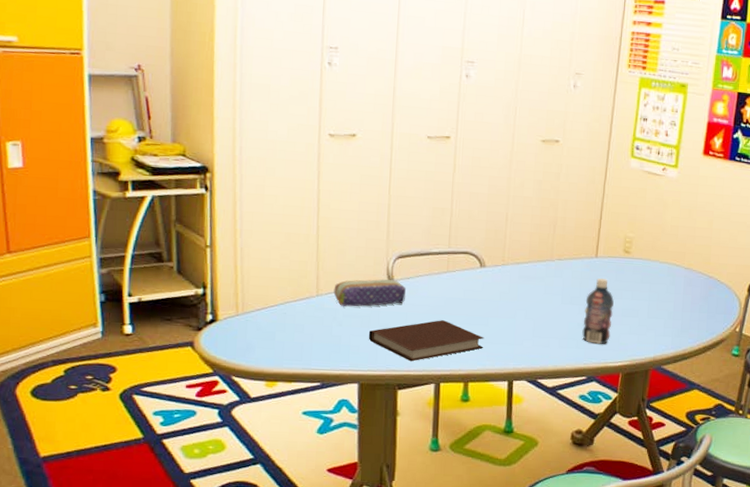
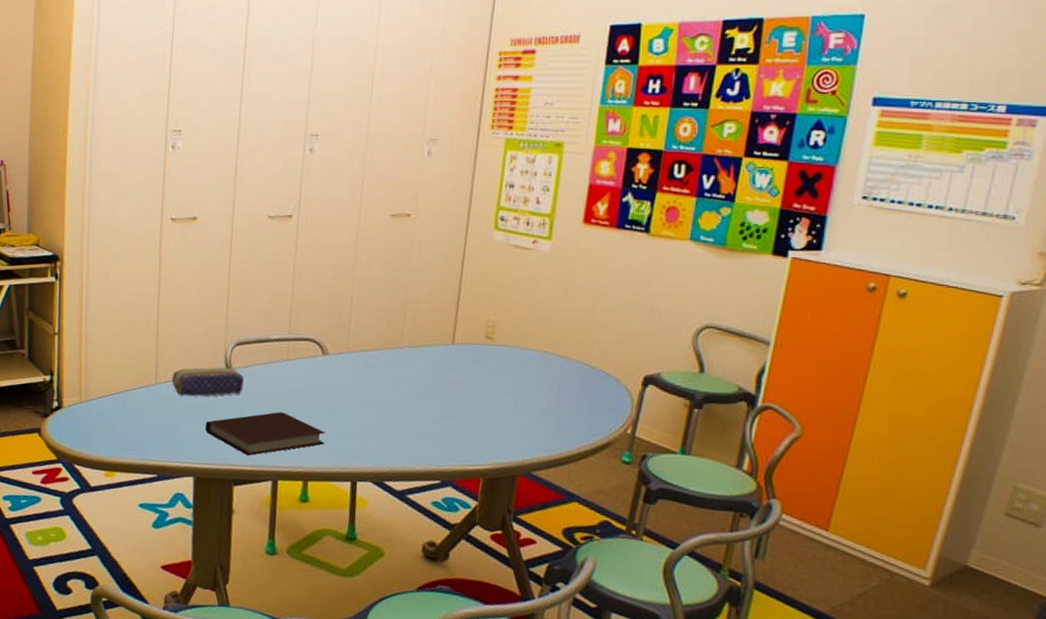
bottle: present [582,278,614,344] -> none [436,368,474,444]

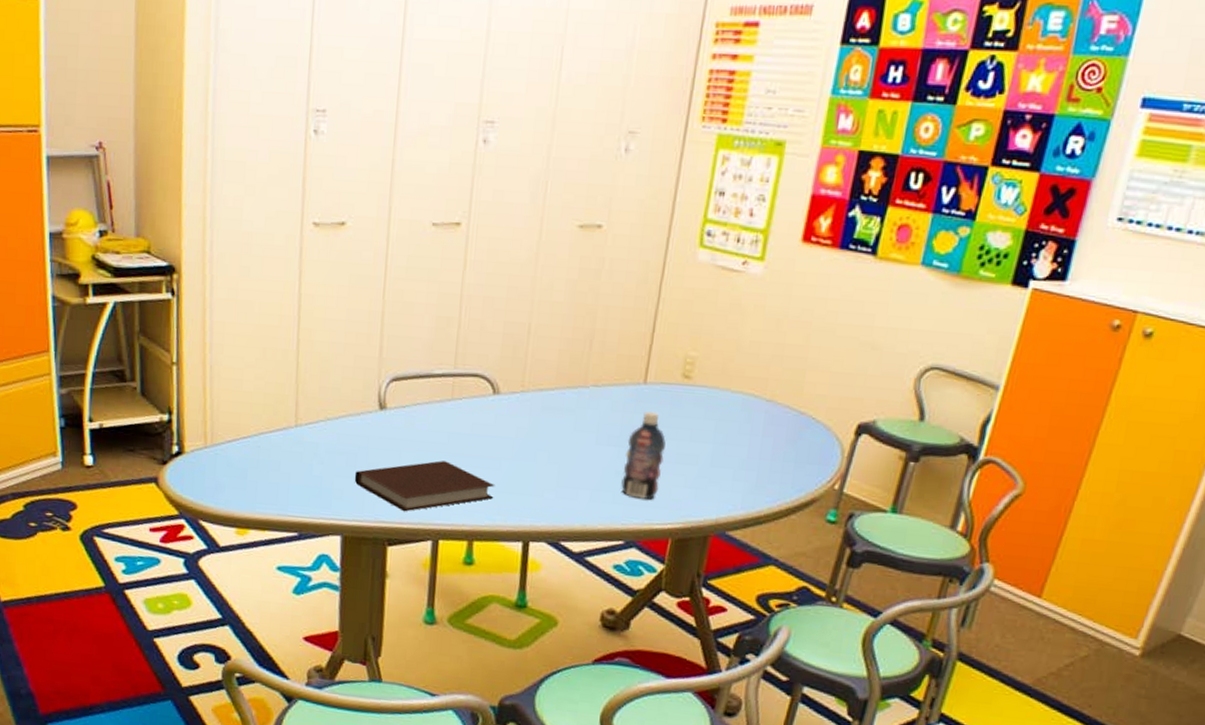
pencil case: present [171,367,244,396] -> none [315,407,400,441]
bottle: none [436,368,474,444] -> present [621,412,666,499]

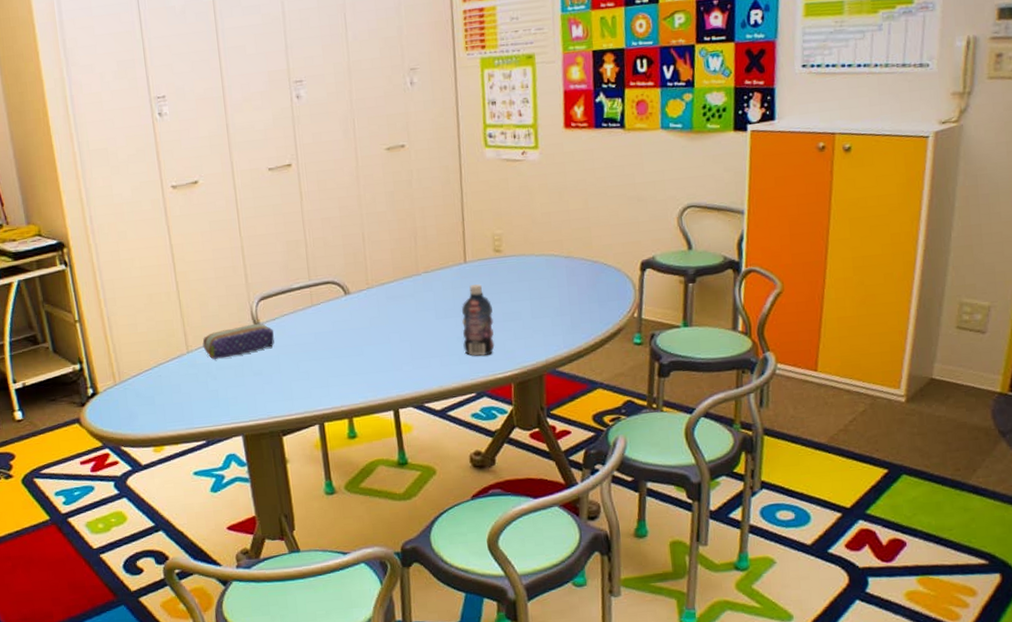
pencil case: none [315,407,400,441] -> present [202,323,274,359]
notebook: present [354,460,495,512] -> none [244,357,363,405]

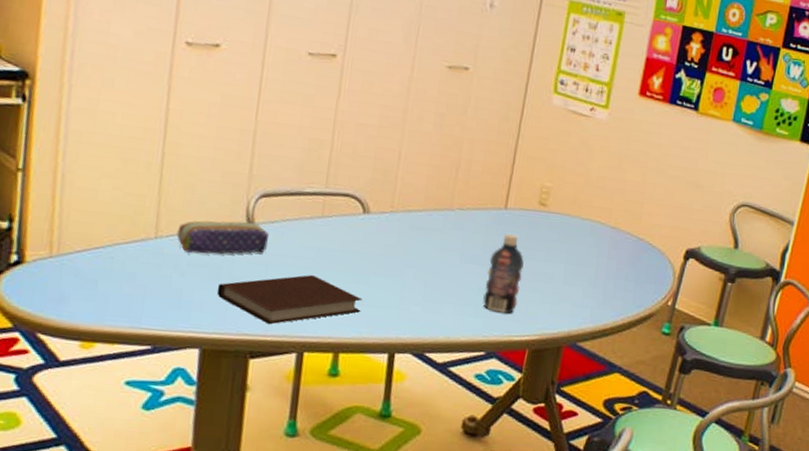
notebook: none [244,357,363,405] -> present [216,275,363,325]

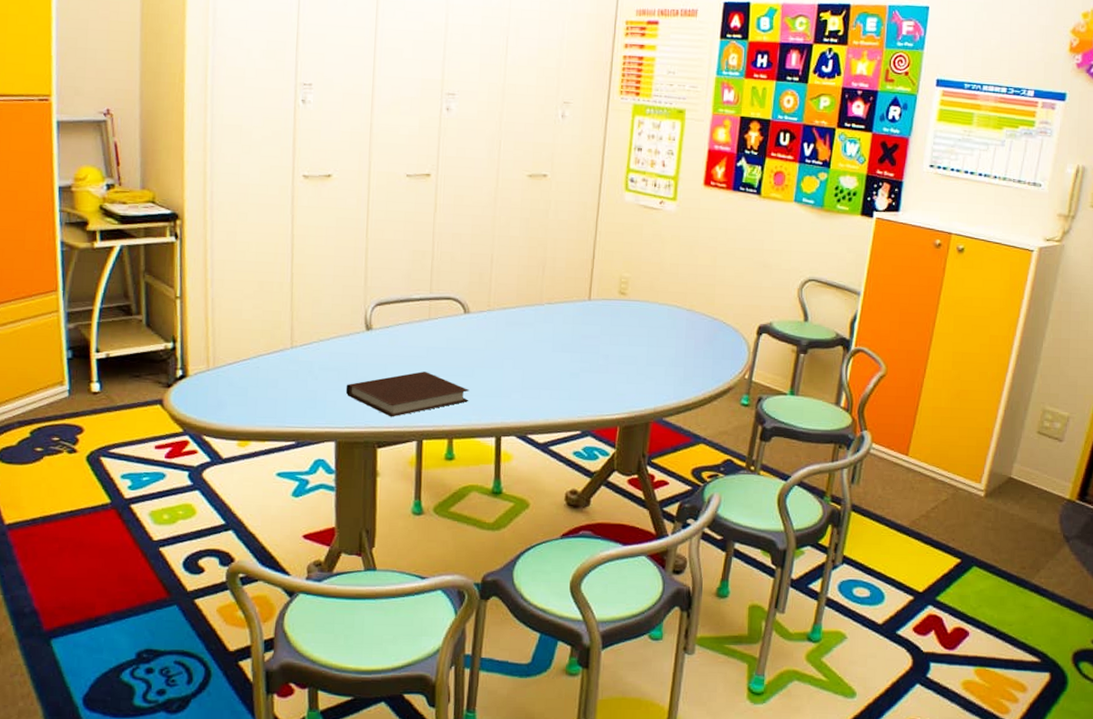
pencil case: present [176,220,269,255] -> none [308,328,385,359]
bottle: present [483,234,524,313] -> none [575,323,609,395]

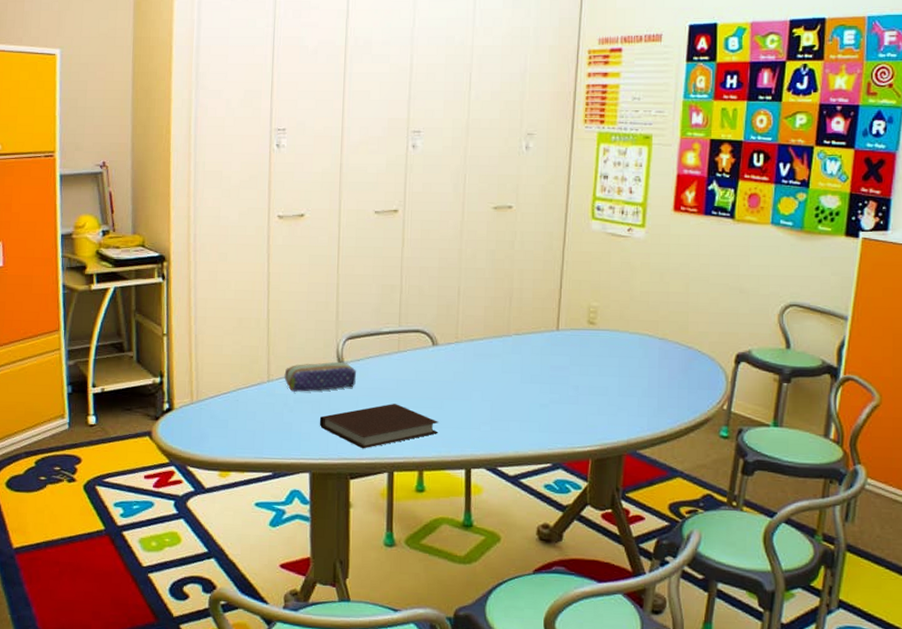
pencil case: none [308,328,385,359] -> present [284,361,356,392]

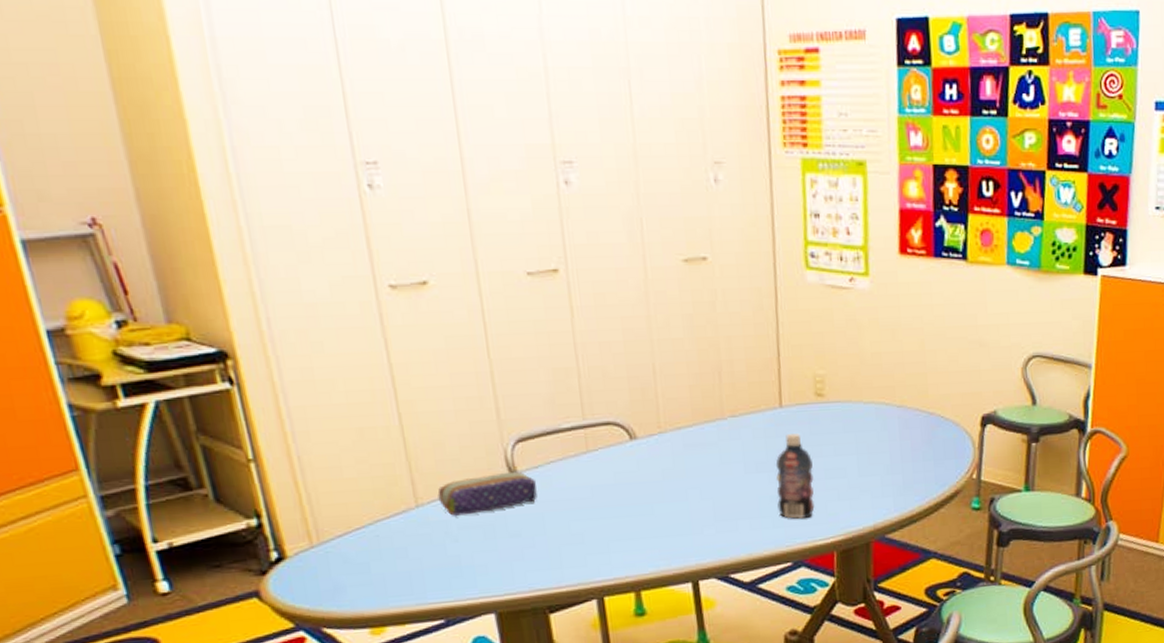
notebook: present [319,404,439,449] -> none [496,516,653,575]
bottle: none [545,353,579,427] -> present [776,434,815,519]

